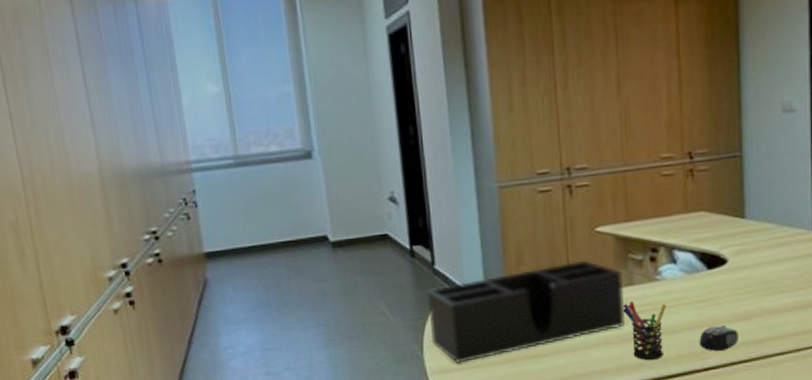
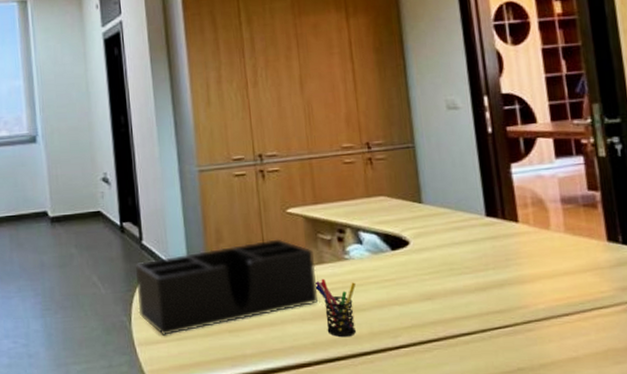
computer mouse: present [699,325,739,351] -> none [388,305,426,330]

